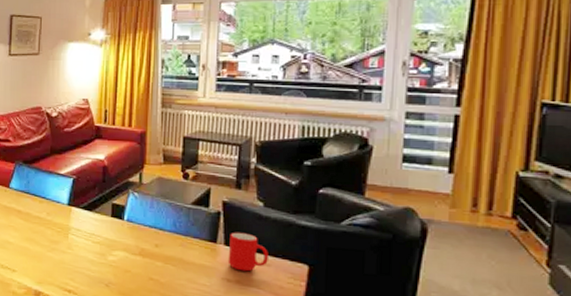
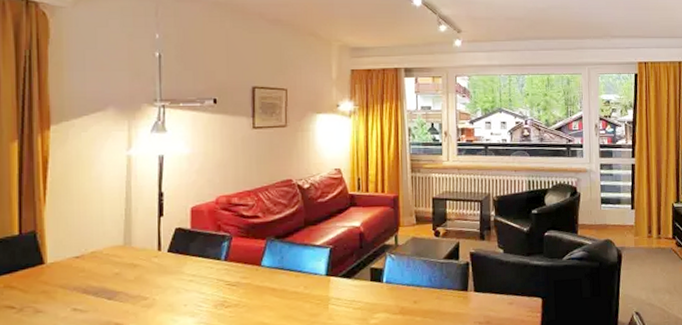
cup: present [227,232,268,272] -> none [478,278,511,313]

